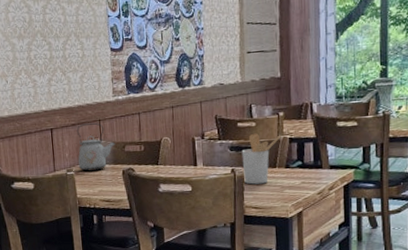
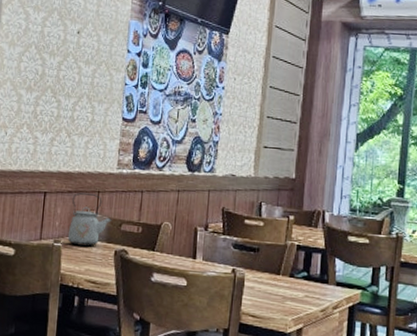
utensil holder: present [241,133,281,185] -> none [244,233,289,291]

